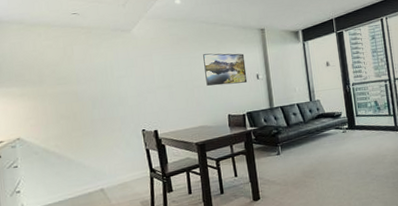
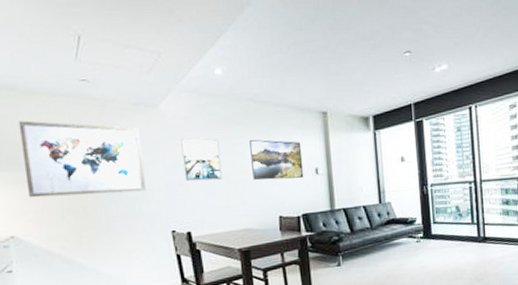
wall art: none [25,46,122,107] -> present [18,120,146,198]
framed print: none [149,54,182,89] -> present [180,138,222,181]

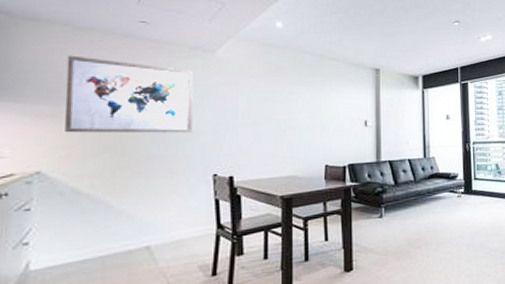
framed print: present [180,138,222,181] -> none [234,84,272,126]
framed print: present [249,139,304,181] -> none [303,90,353,129]

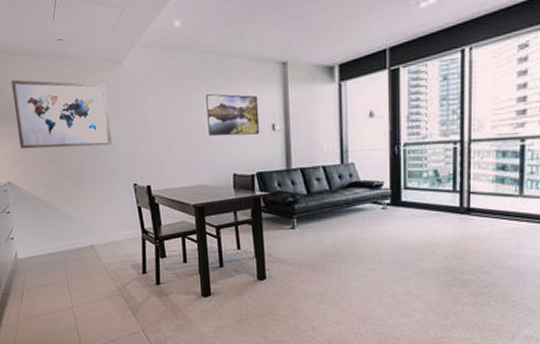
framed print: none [303,90,353,129] -> present [206,94,260,137]

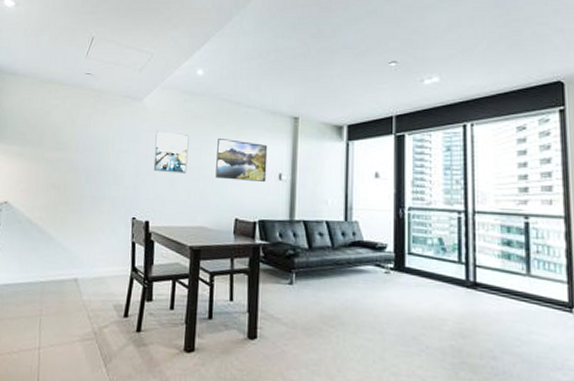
wall art: present [10,79,112,150] -> none [26,104,123,176]
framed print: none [142,93,179,136] -> present [153,131,189,174]

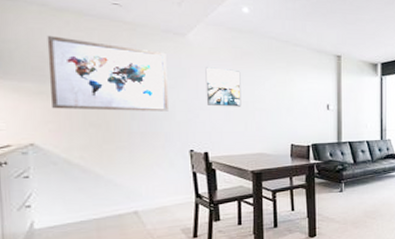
wall art: none [26,104,123,176] -> present [47,35,168,112]
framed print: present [215,139,268,182] -> none [269,74,316,111]

